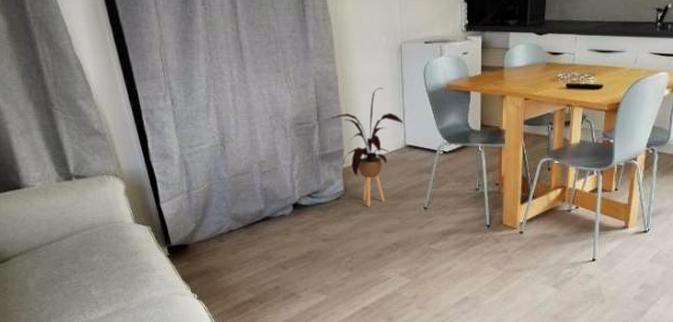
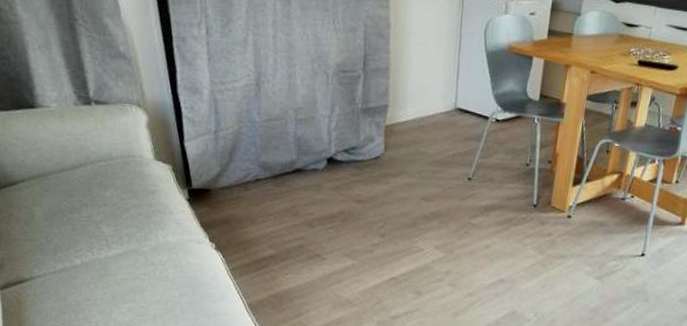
house plant: present [331,88,404,207] -> none [379,41,457,171]

